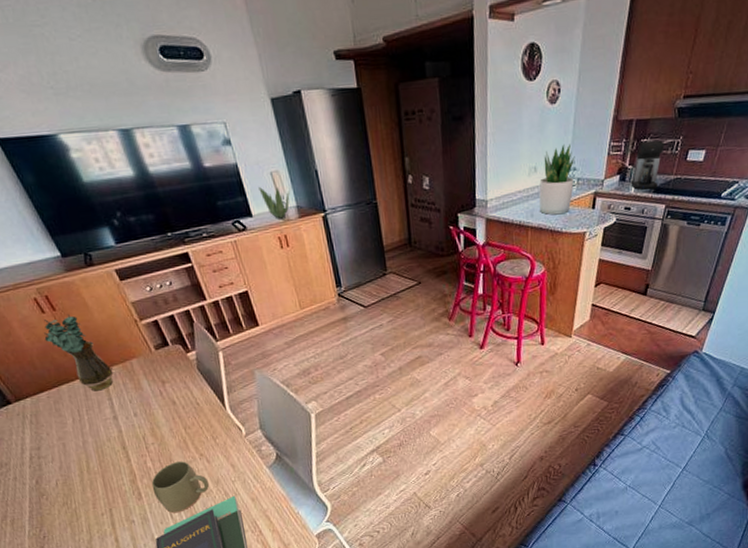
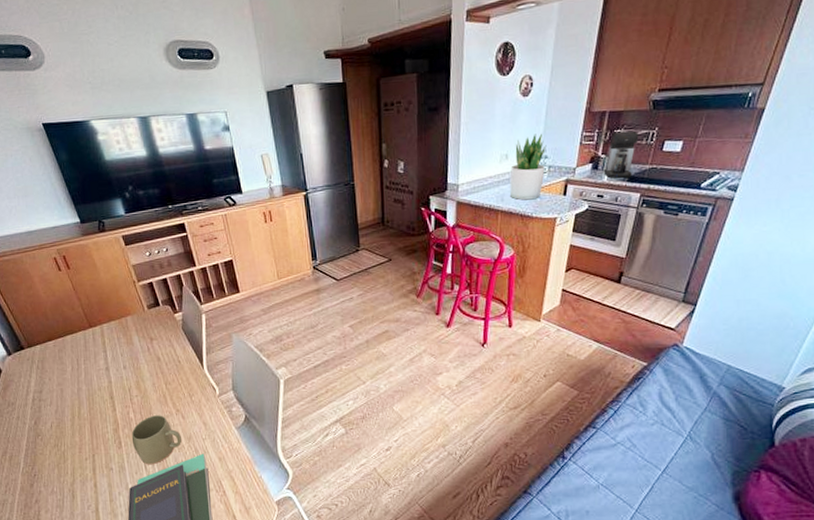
vase: present [43,314,114,391] -> none [57,273,111,343]
plant: present [258,187,290,219] -> none [250,168,276,196]

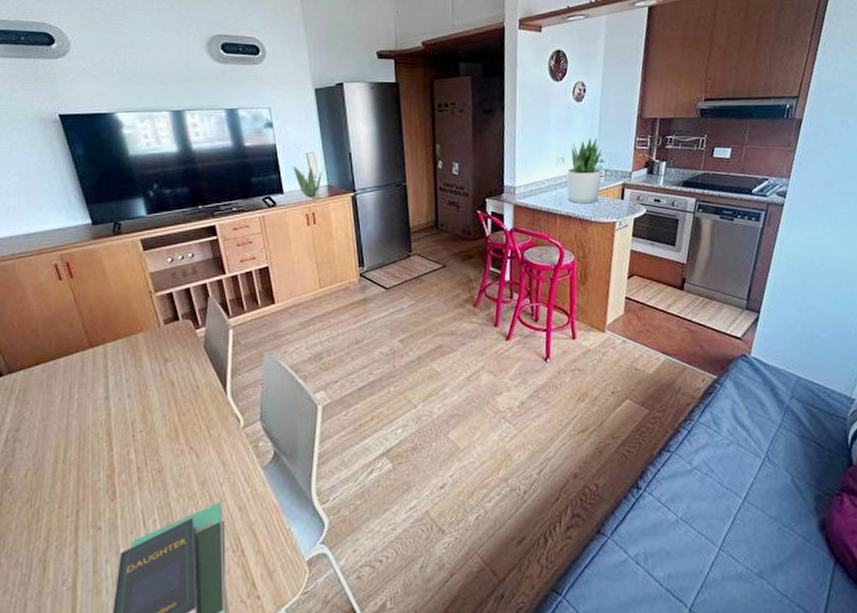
mug: present [131,415,181,465] -> none [129,455,193,521]
plant: none [250,168,276,196] -> present [293,166,322,197]
coffee maker: present [603,130,639,178] -> none [658,137,690,183]

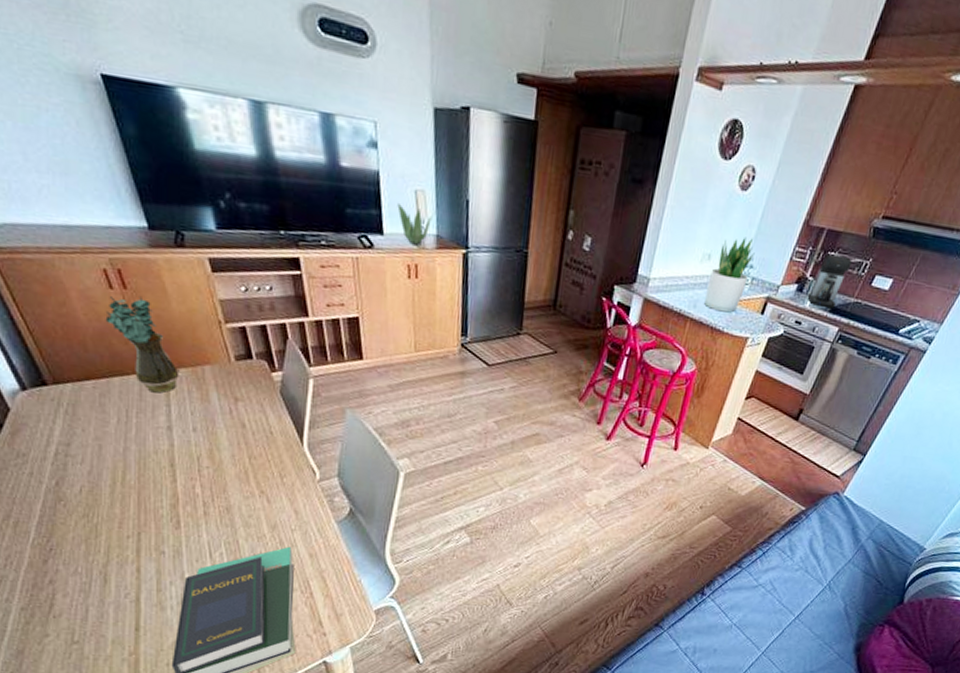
vase: none [54,282,116,367] -> present [105,296,179,393]
coffee maker: none [658,137,690,183] -> present [807,253,852,308]

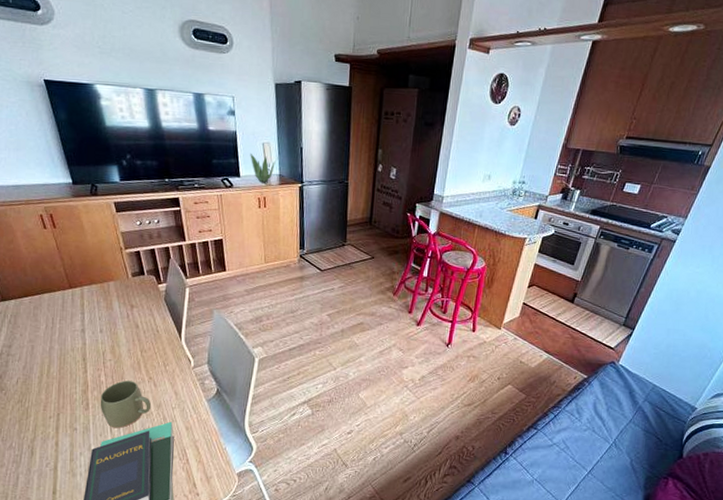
vase: present [105,296,179,393] -> none [40,233,91,304]
mug: none [195,494,263,553] -> present [100,380,151,429]
planter: present [704,237,755,313] -> none [488,160,525,219]
coffee maker: present [807,253,852,308] -> none [571,168,605,211]

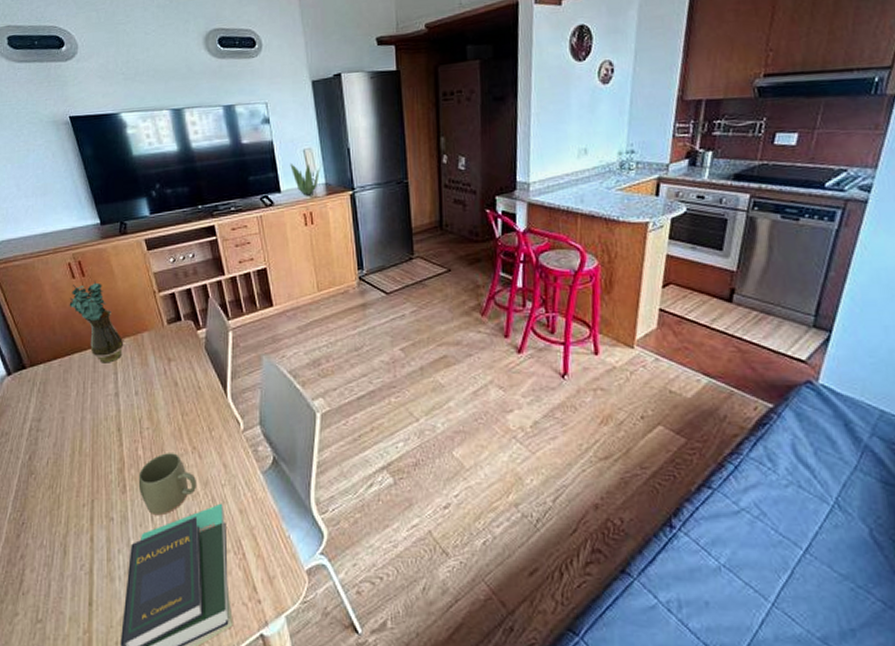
vase: none [40,233,91,304] -> present [69,281,124,363]

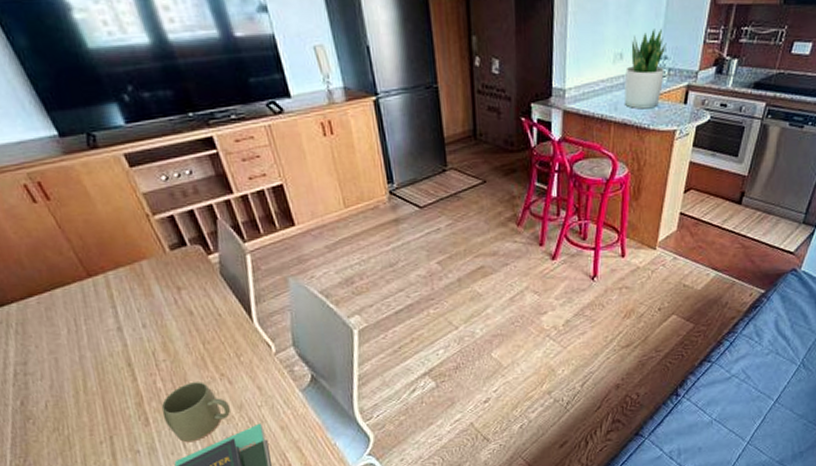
vase: present [69,281,124,363] -> none [34,205,119,297]
plant: present [290,164,320,196] -> none [299,63,336,102]
planter: none [590,125,633,202] -> present [624,28,667,110]

